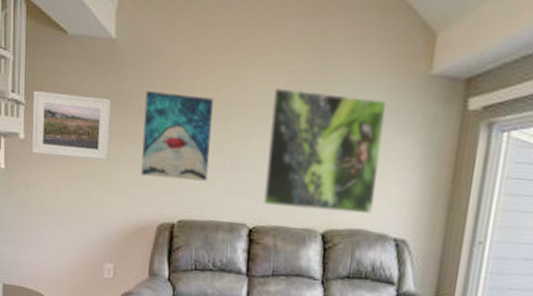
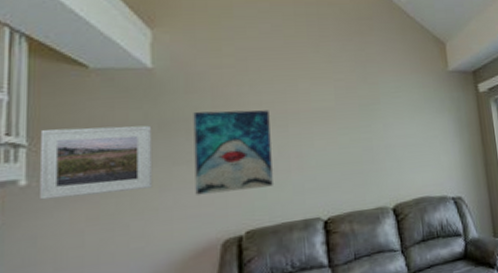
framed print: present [262,88,387,215] -> none [327,93,431,195]

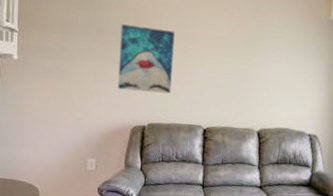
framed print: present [38,125,153,200] -> none [24,20,93,77]

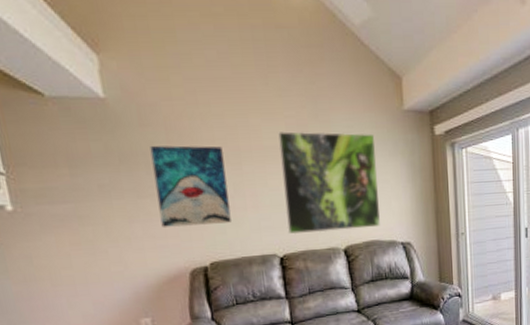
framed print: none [213,25,301,118] -> present [278,131,381,235]

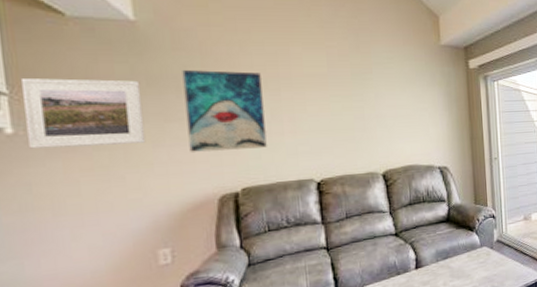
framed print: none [14,157,123,225] -> present [20,77,146,149]
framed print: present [278,131,381,235] -> none [319,60,419,160]

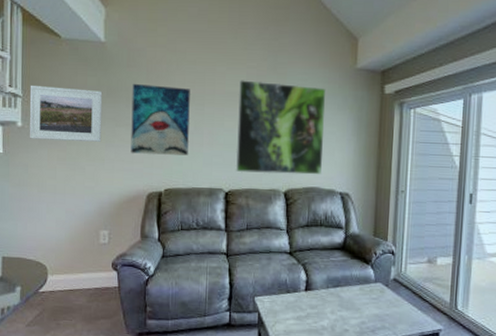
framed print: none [319,60,419,160] -> present [235,80,326,175]

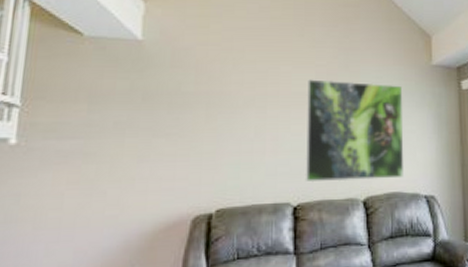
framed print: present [29,85,103,142] -> none [25,91,137,160]
wall art: present [130,84,190,156] -> none [171,87,250,169]

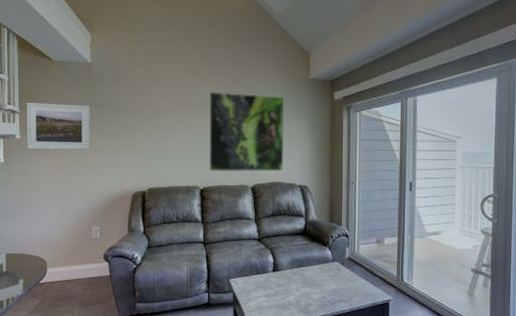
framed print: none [25,91,137,160] -> present [26,102,91,150]

